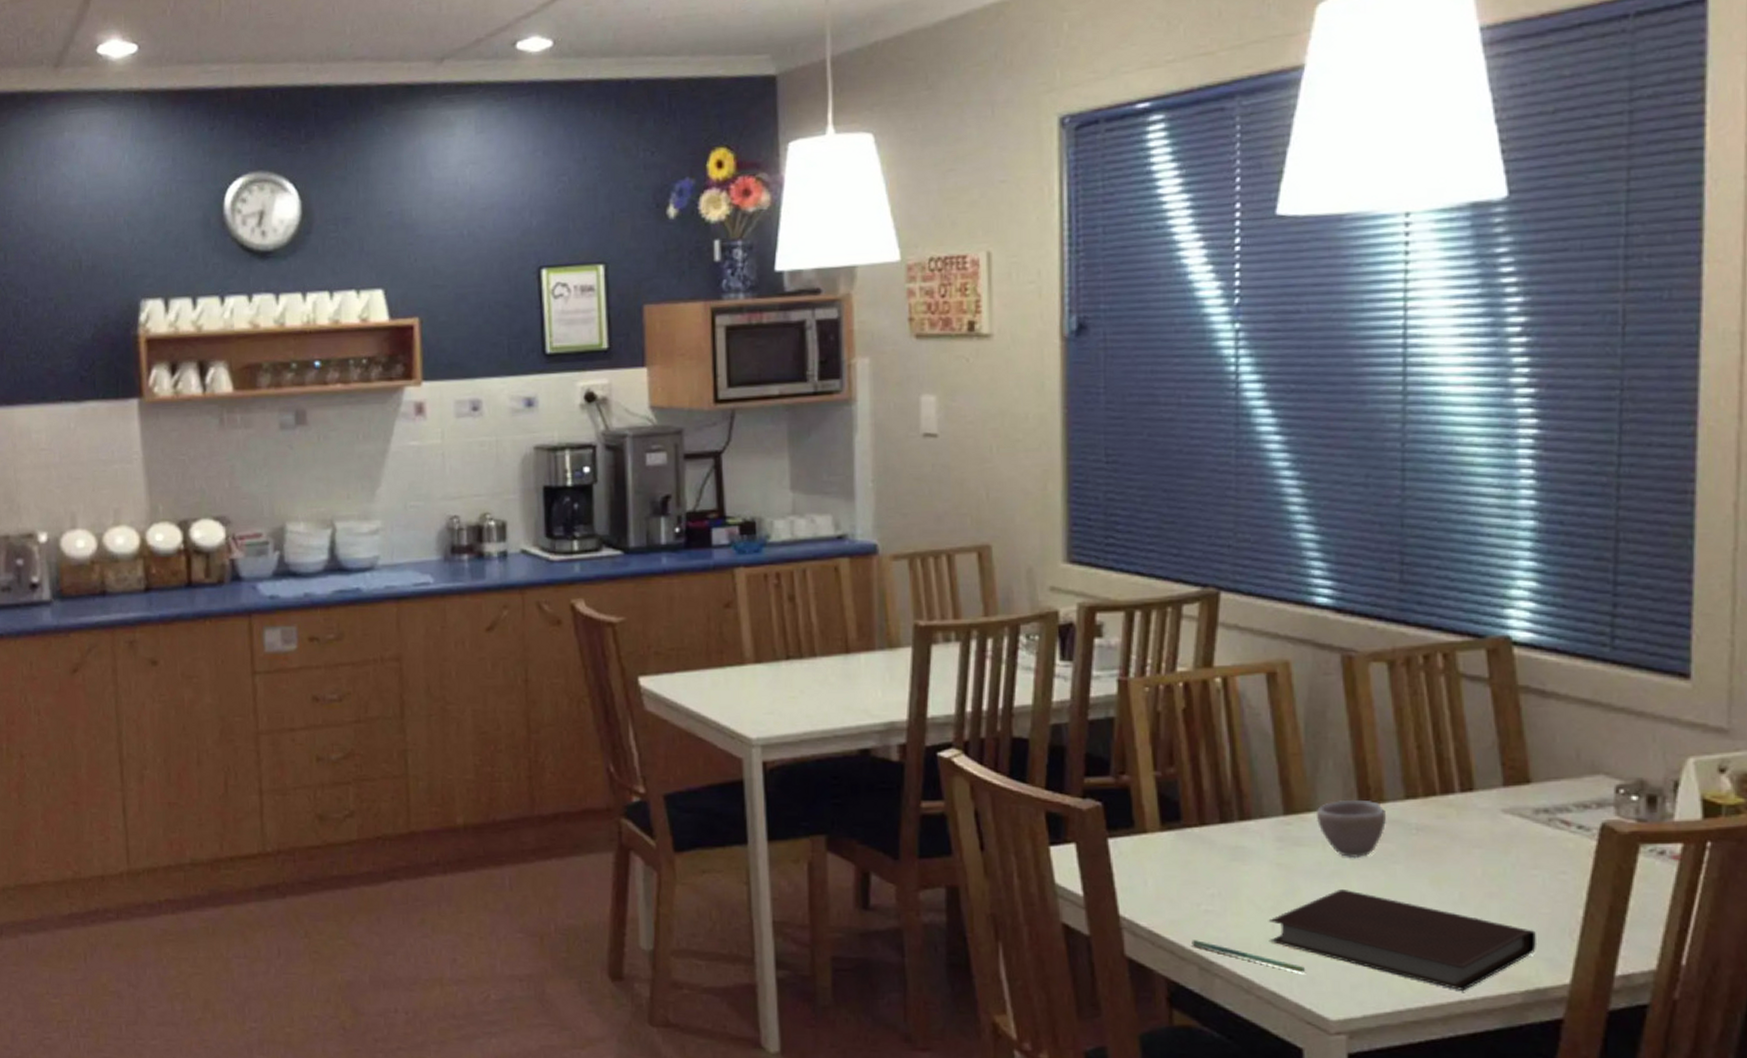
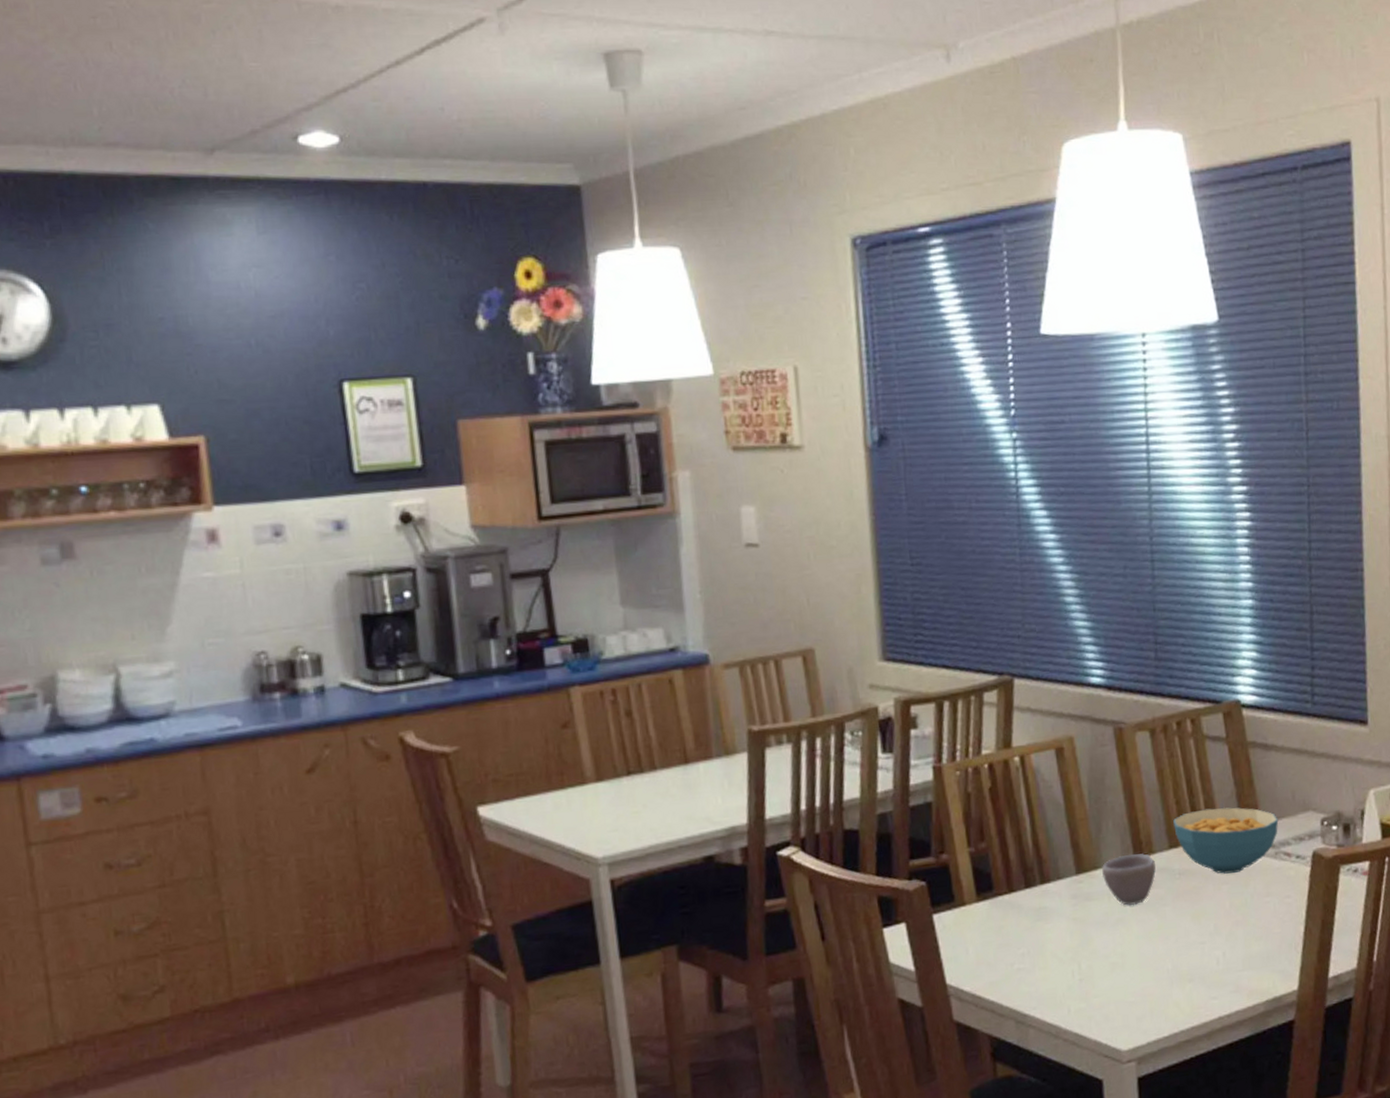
pen: present [1191,940,1305,973] -> none [1008,996,1100,1013]
notebook: present [1268,890,1538,991] -> none [1069,934,1273,1009]
cereal bowl: none [1412,758,1556,836] -> present [1173,807,1279,874]

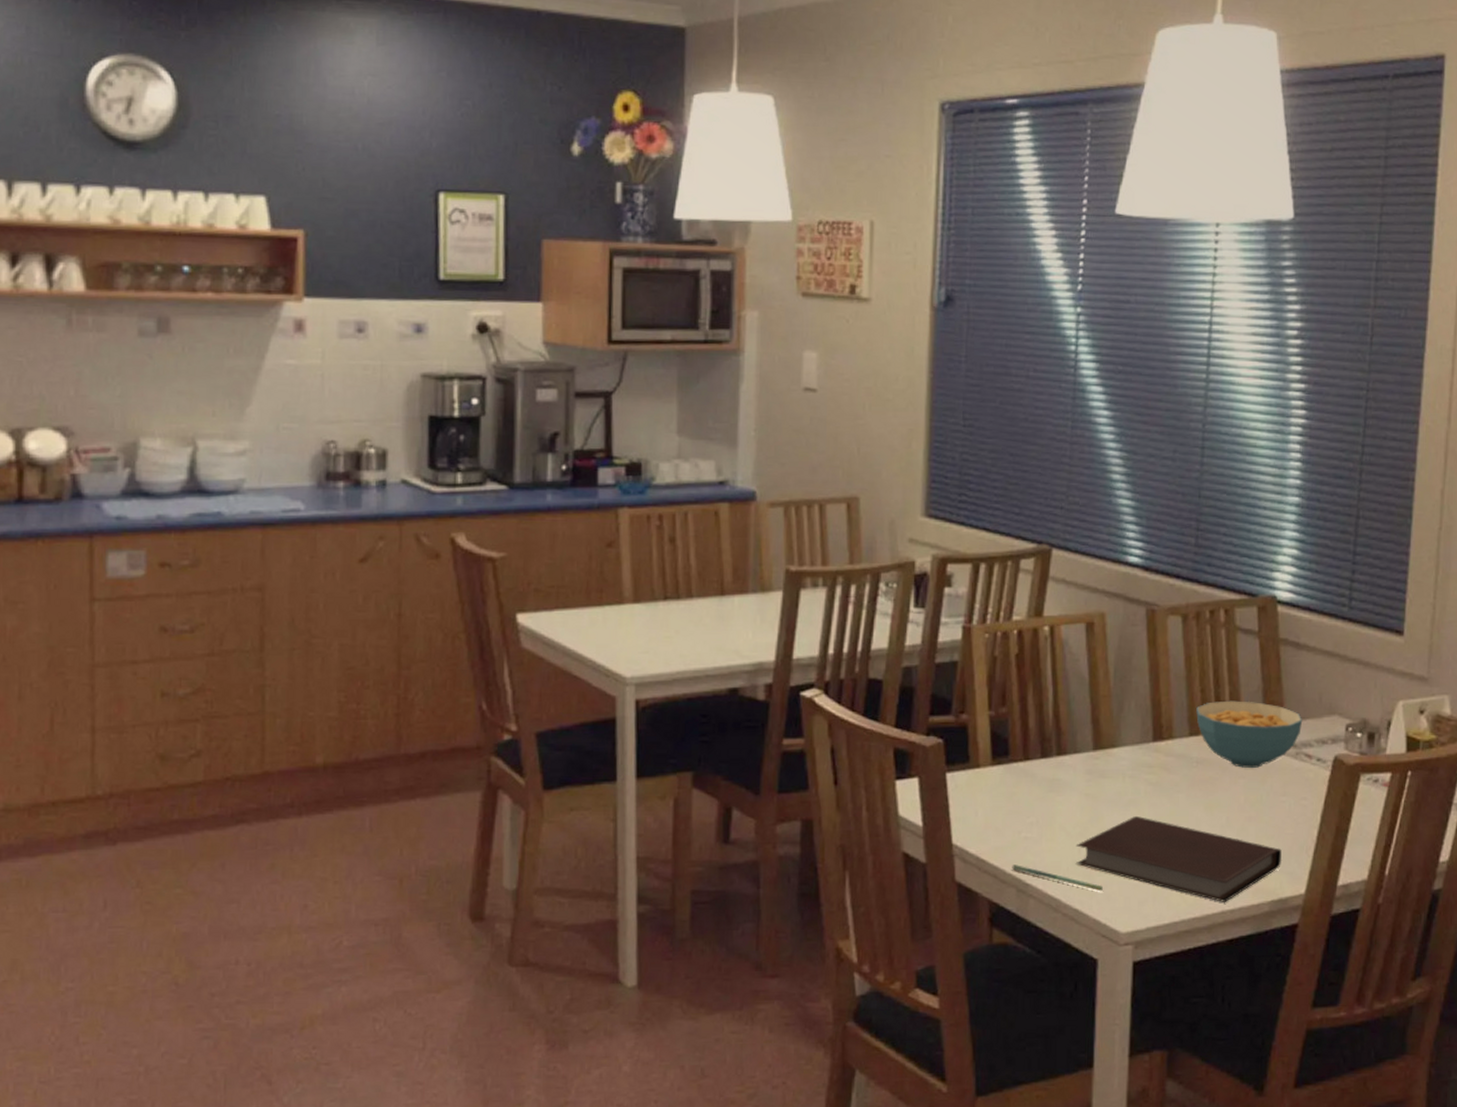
pen: none [1008,996,1100,1013] -> present [1012,865,1103,892]
notebook: none [1069,934,1273,1009] -> present [1075,816,1283,902]
cup: present [1102,853,1156,906] -> none [1120,737,1174,789]

